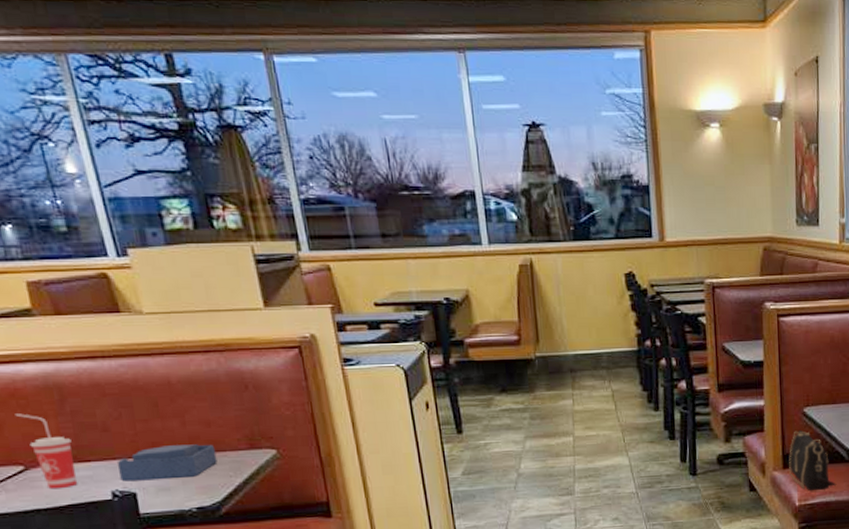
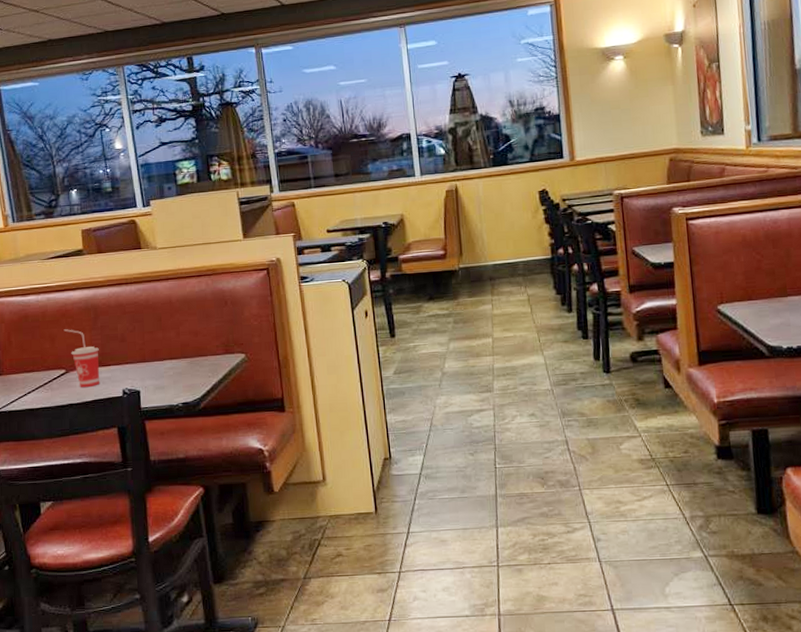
napkin holder: present [116,444,218,482] -> none [128,350,200,382]
handbag: present [789,430,837,491] -> none [704,327,758,388]

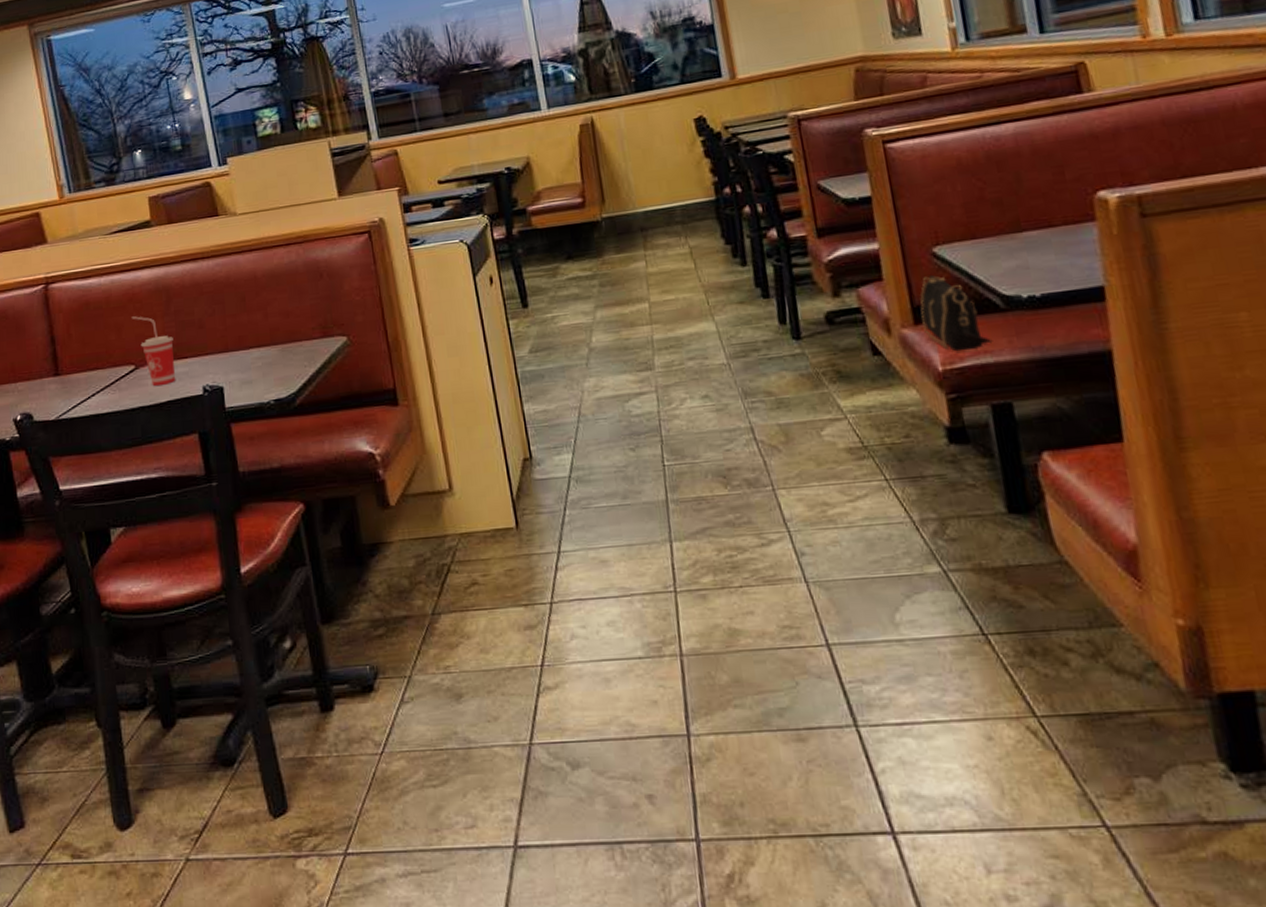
handbag: none [704,327,758,388] -> present [920,275,993,352]

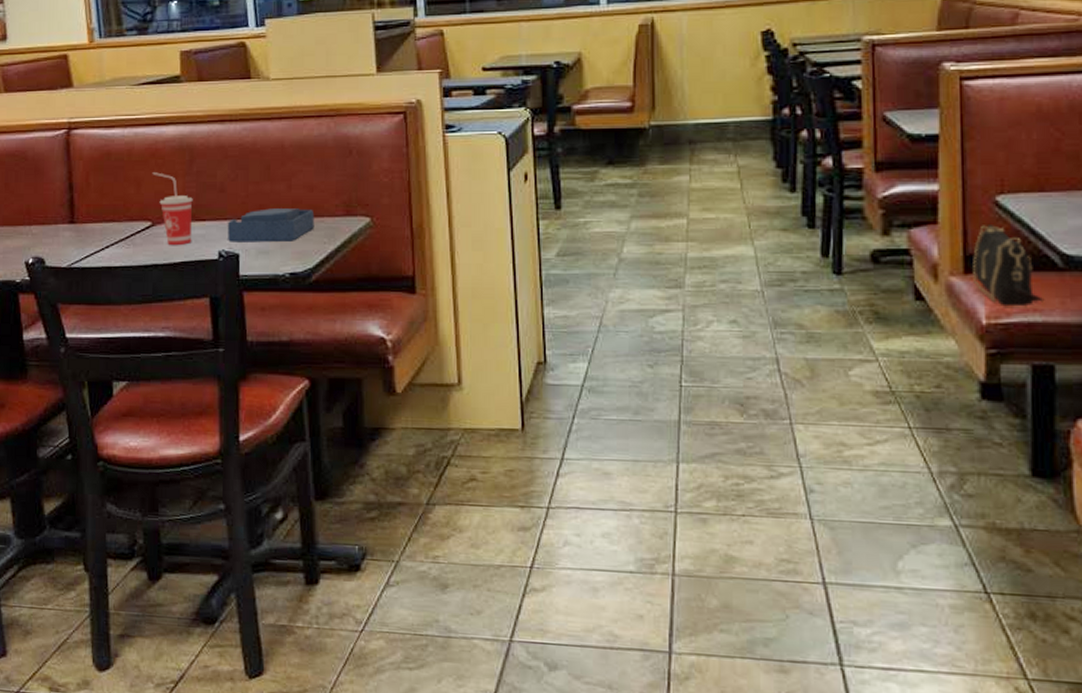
napkin holder: none [208,335,294,376] -> present [227,208,315,243]

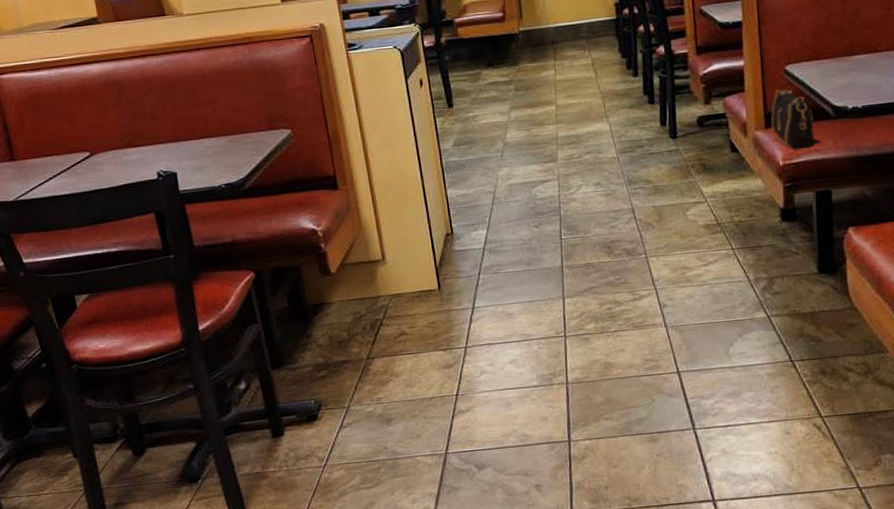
beverage cup: present [152,172,193,246] -> none [83,107,131,172]
napkin holder: present [227,208,315,243] -> none [161,127,242,163]

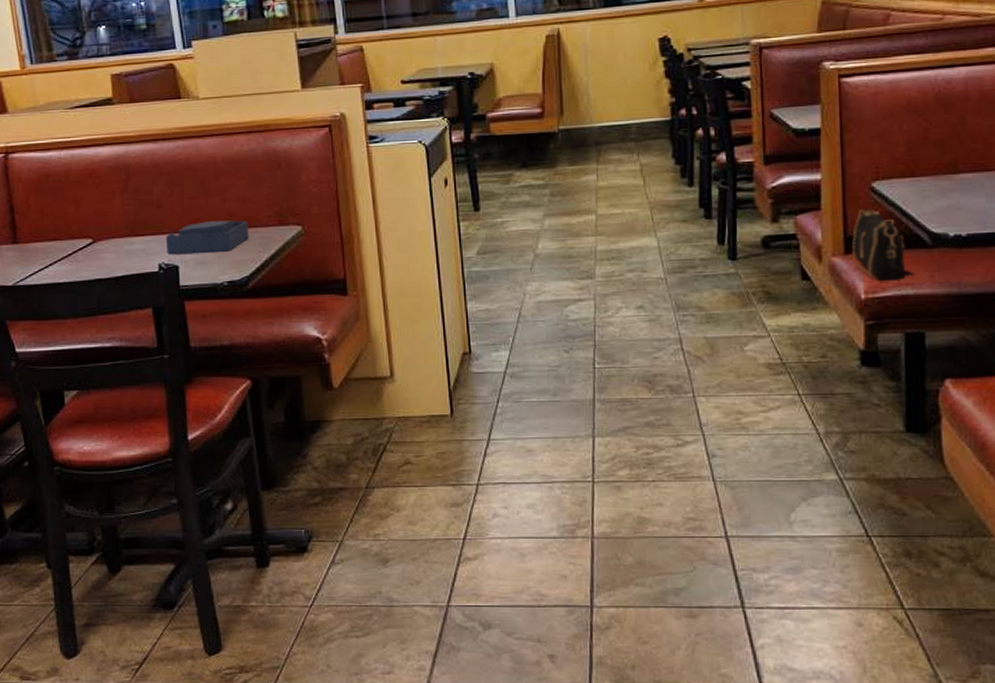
napkin holder: none [161,127,242,163] -> present [165,220,249,255]

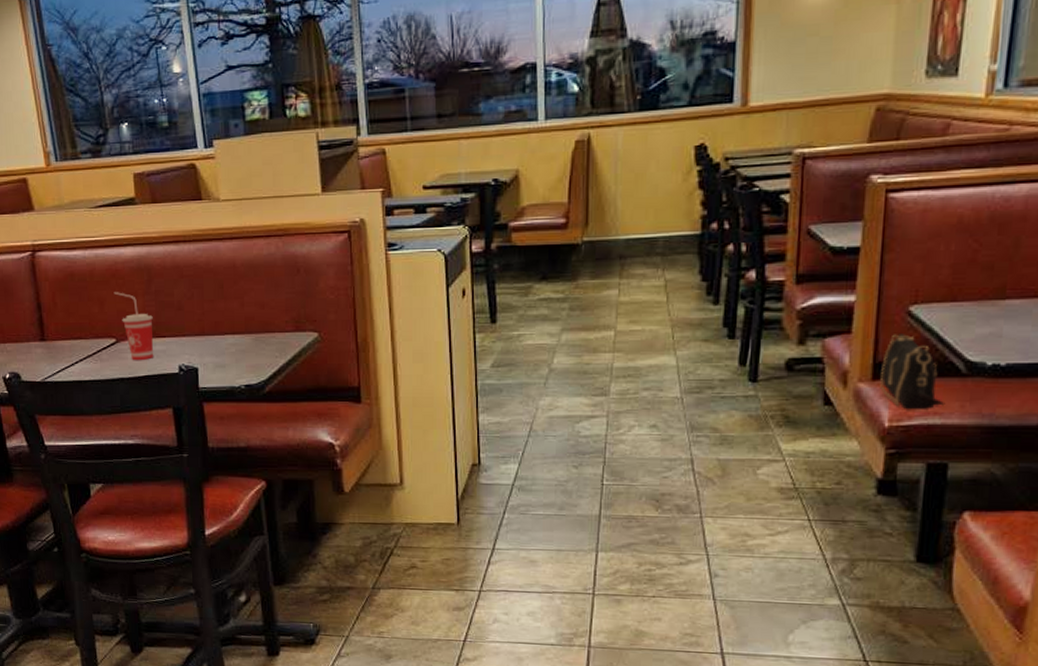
beverage cup: none [90,191,133,261] -> present [113,292,154,361]
napkin holder: present [165,220,249,255] -> none [185,325,267,357]

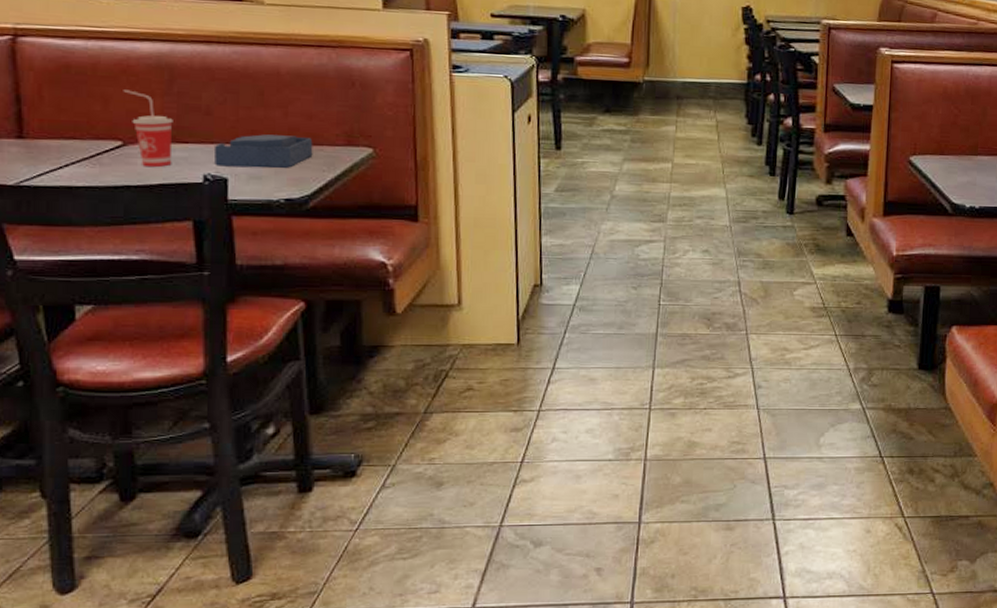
napkin holder: none [185,325,267,357] -> present [213,134,313,168]
handbag: present [880,334,946,410] -> none [889,178,937,242]

